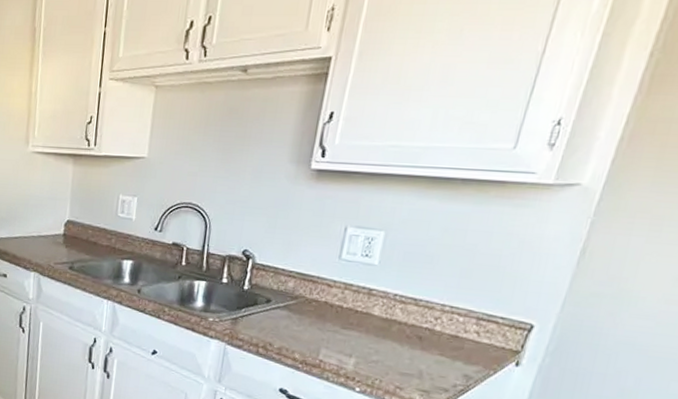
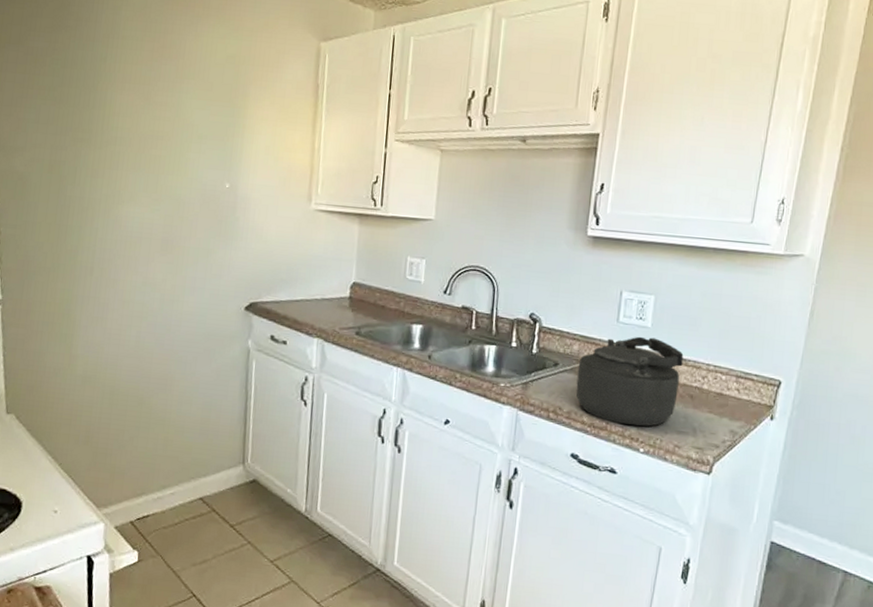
kettle: none [288,274,415,366] -> present [576,336,684,427]

